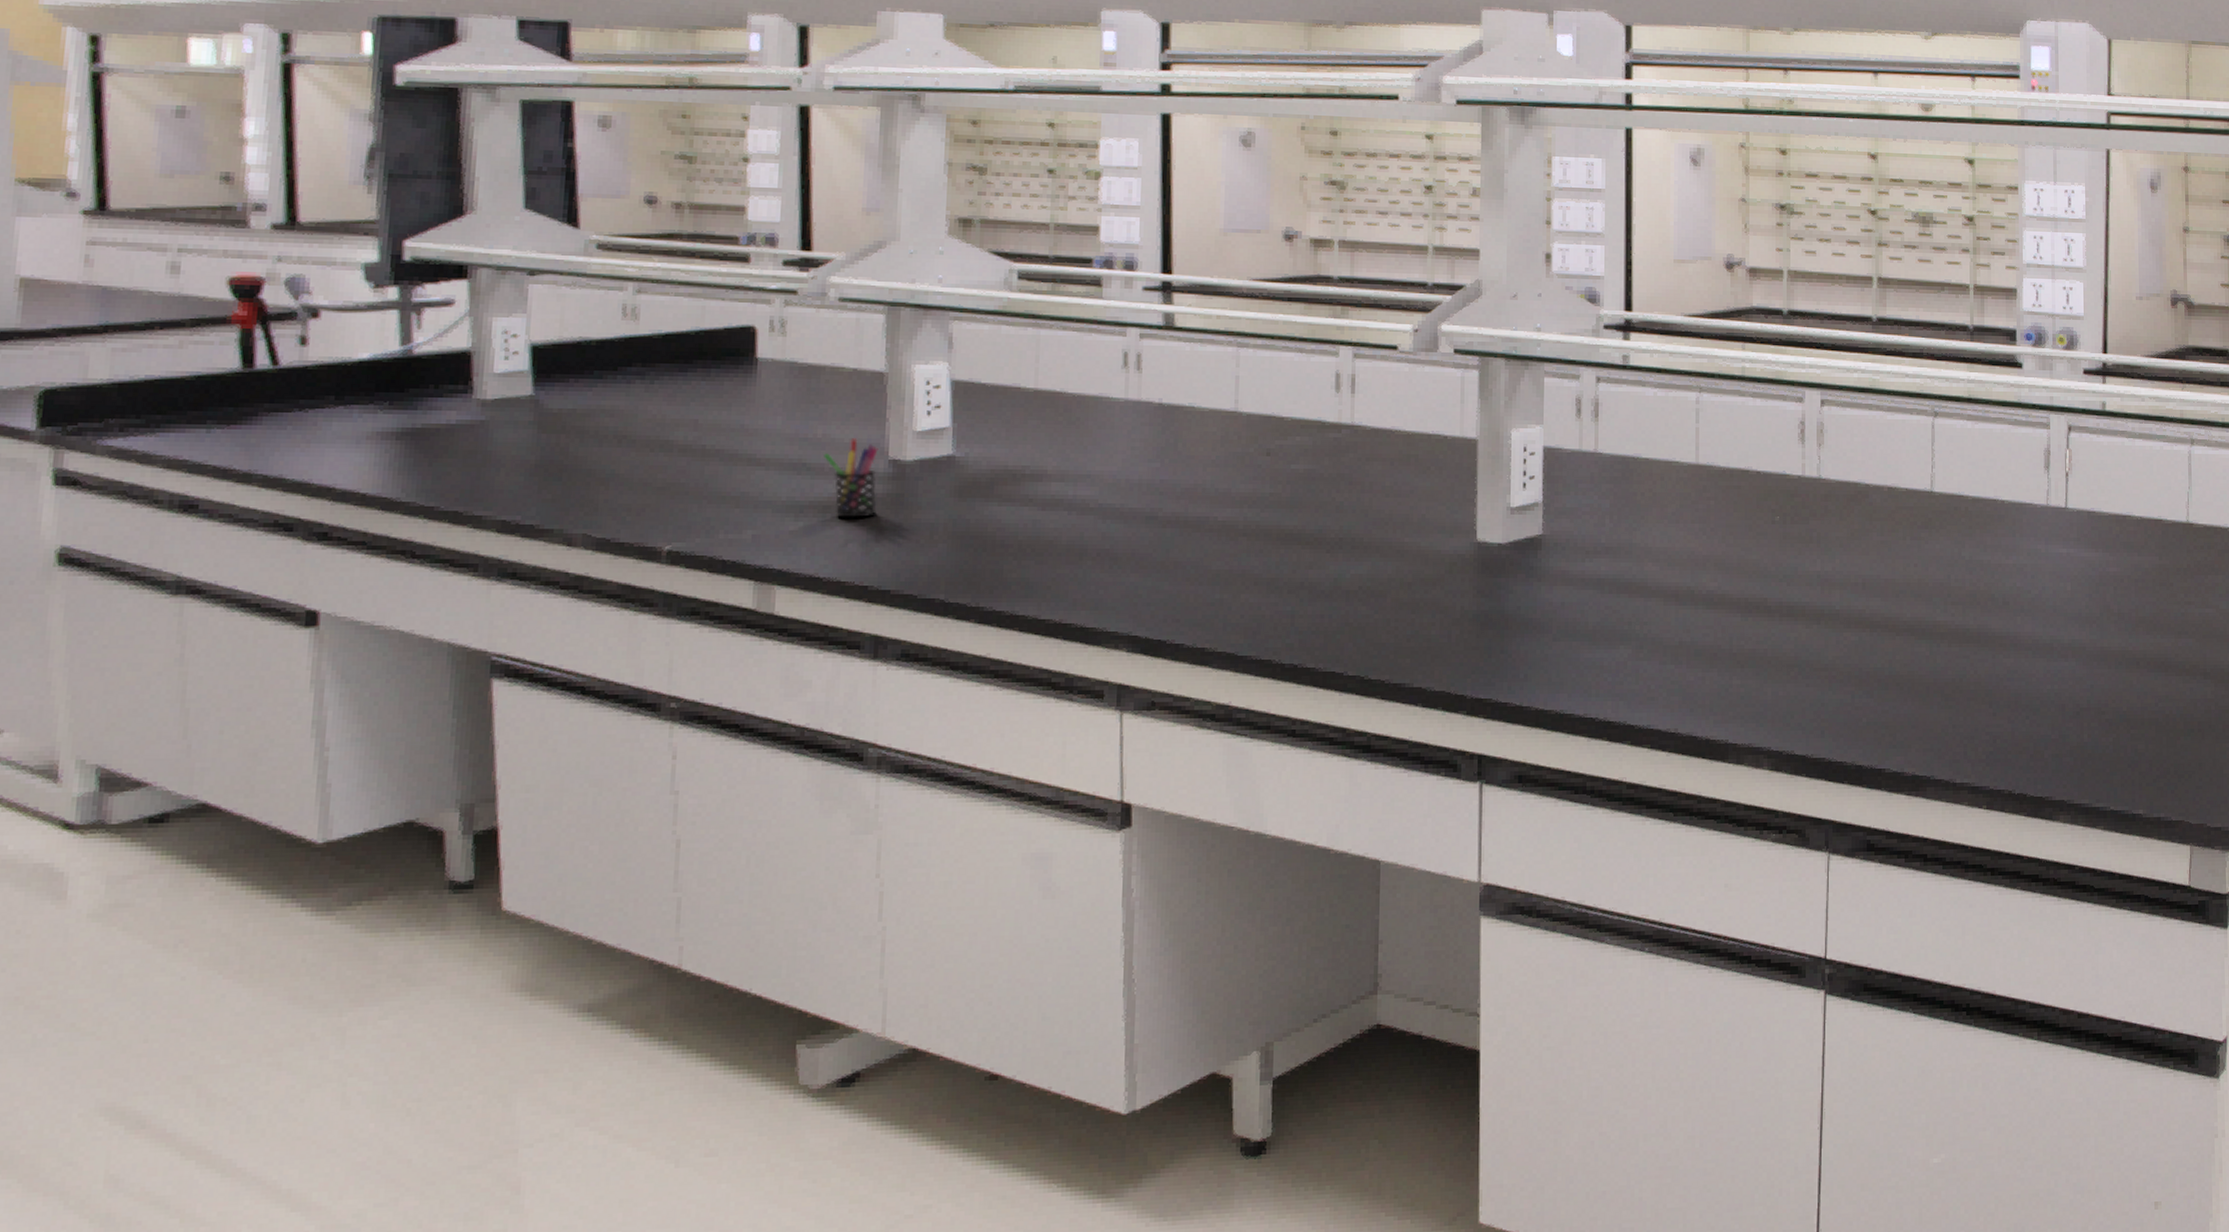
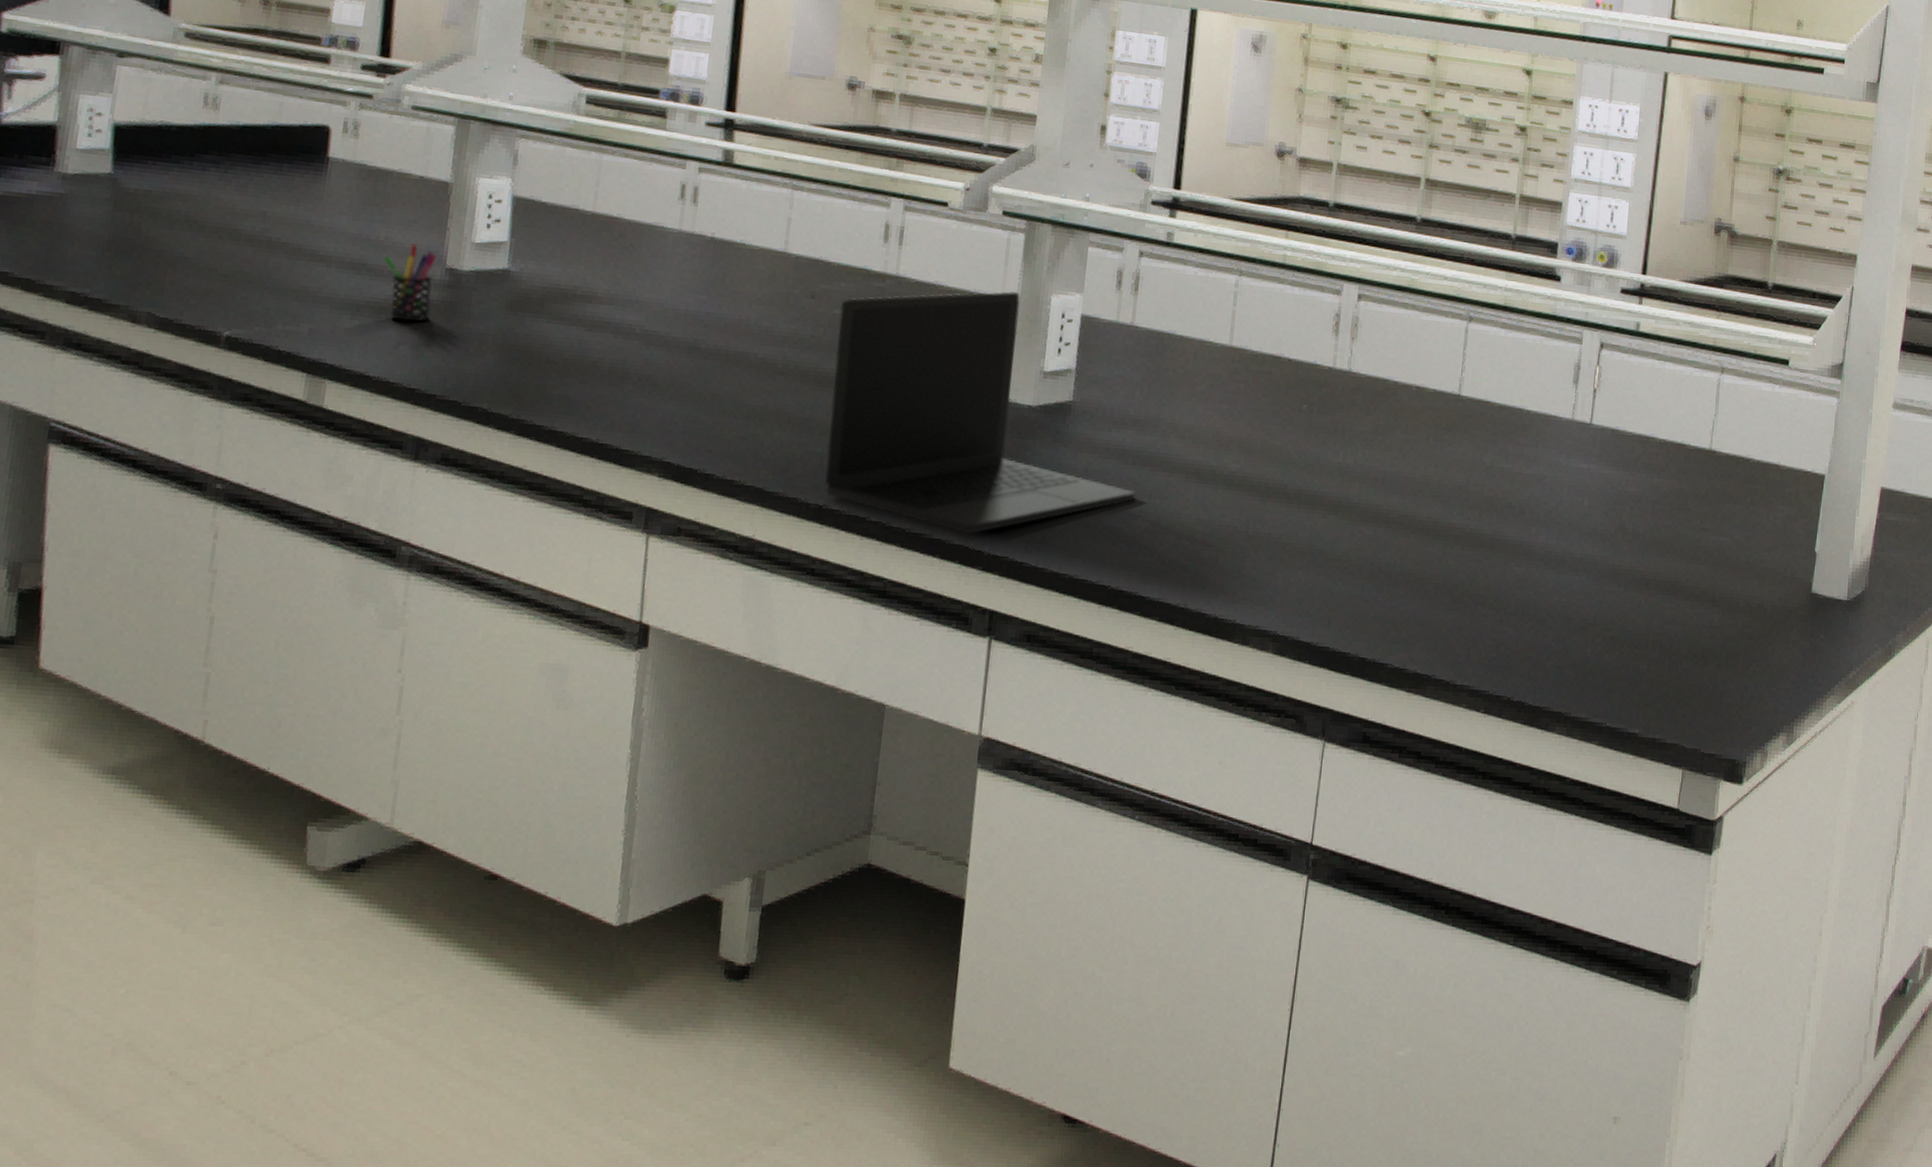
laptop: none [1297,429,1615,680] -> present [825,290,1136,535]

